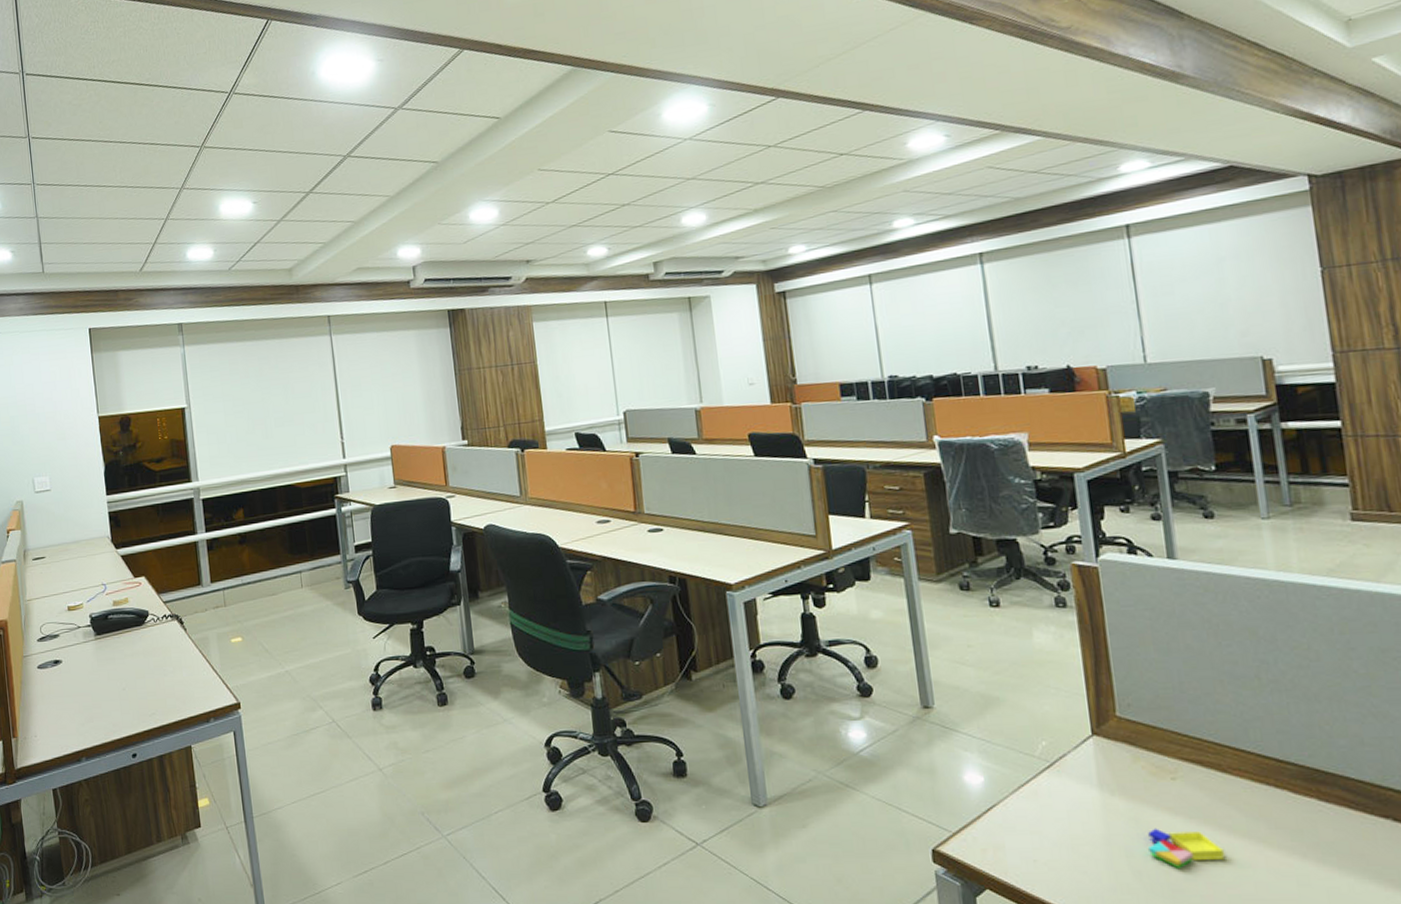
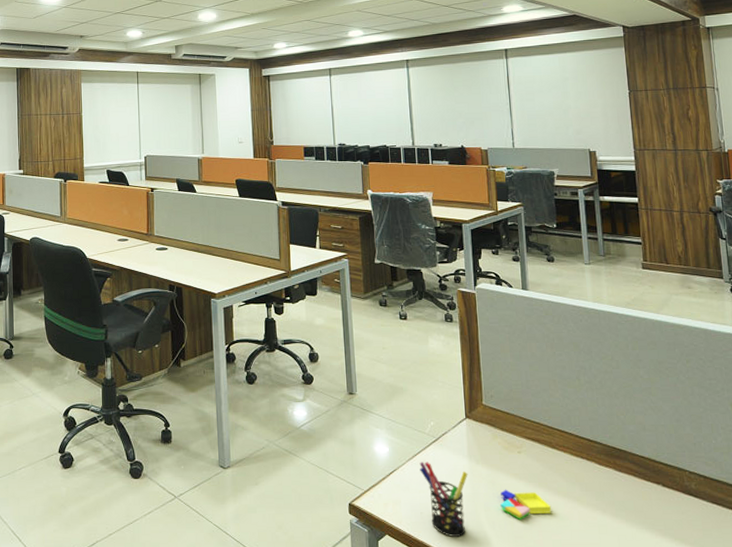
pen holder: none [1028,794,1101,891] -> present [419,462,468,537]

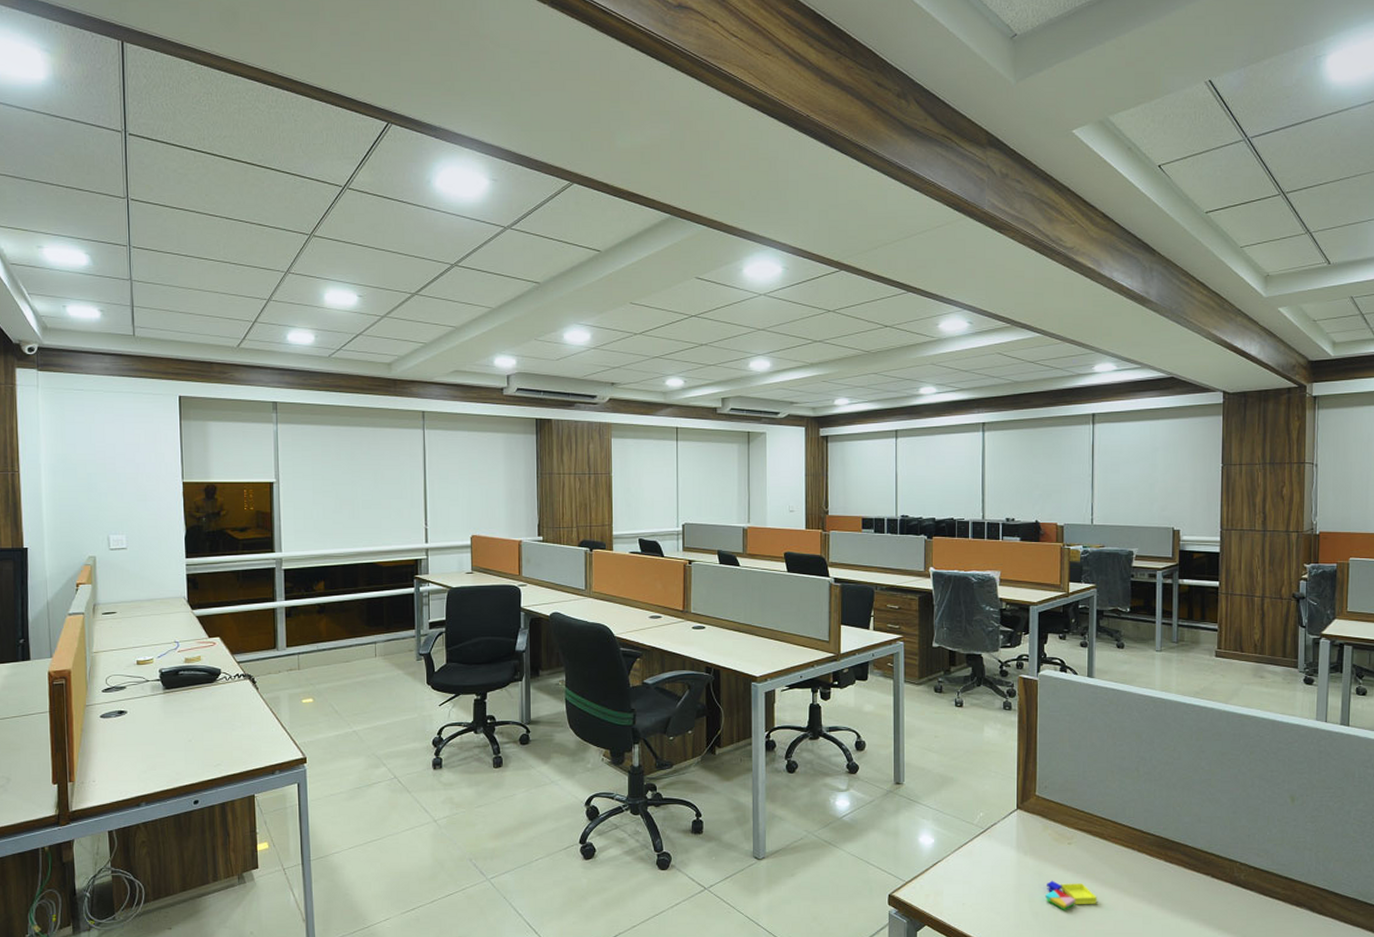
pen holder: present [419,462,468,537] -> none [965,853,1015,927]

